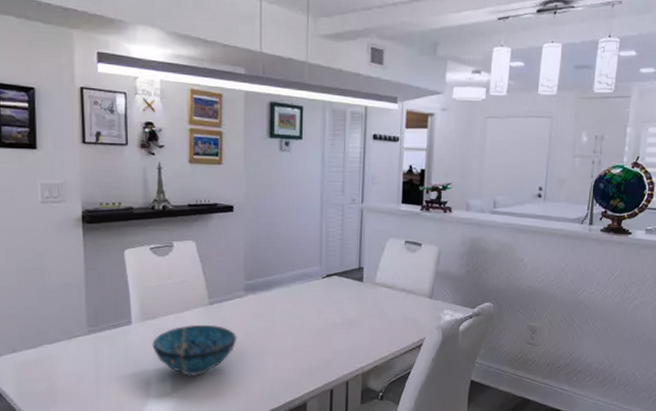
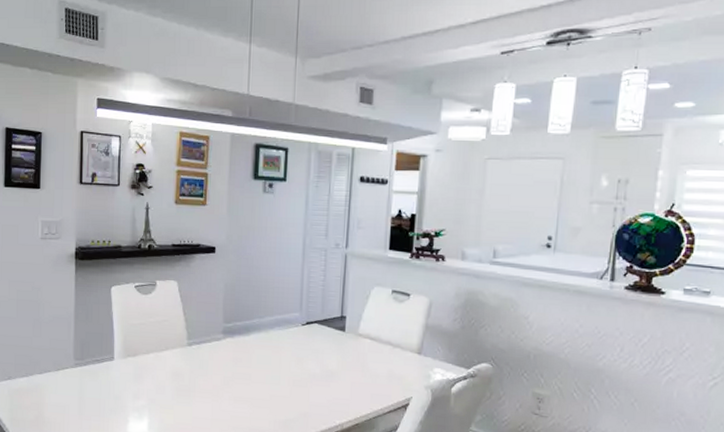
decorative bowl: present [152,324,237,377] -> none [132,364,214,418]

